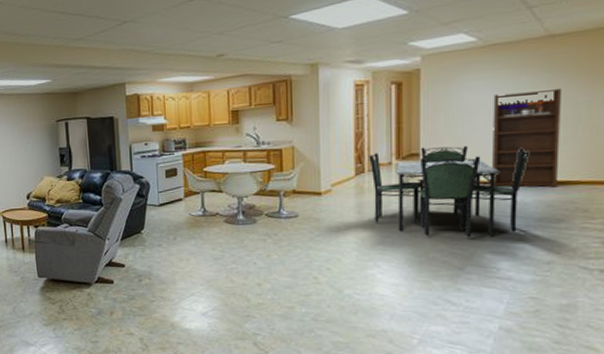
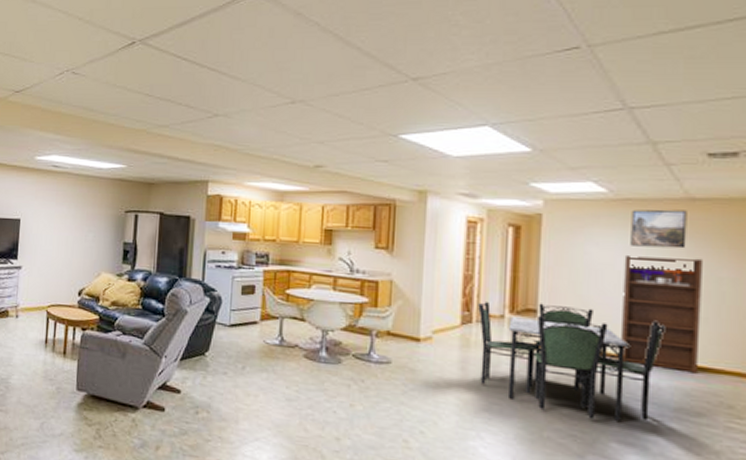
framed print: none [498,46,548,86] -> present [630,209,687,249]

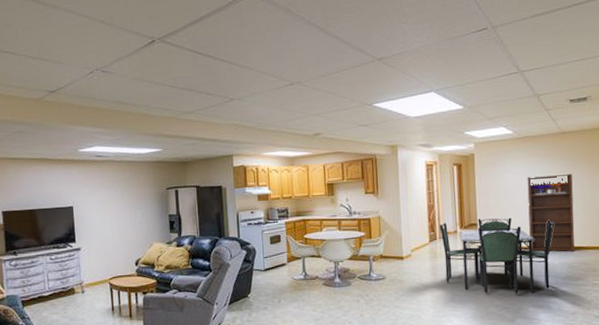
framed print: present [630,209,687,249] -> none [528,141,562,170]

